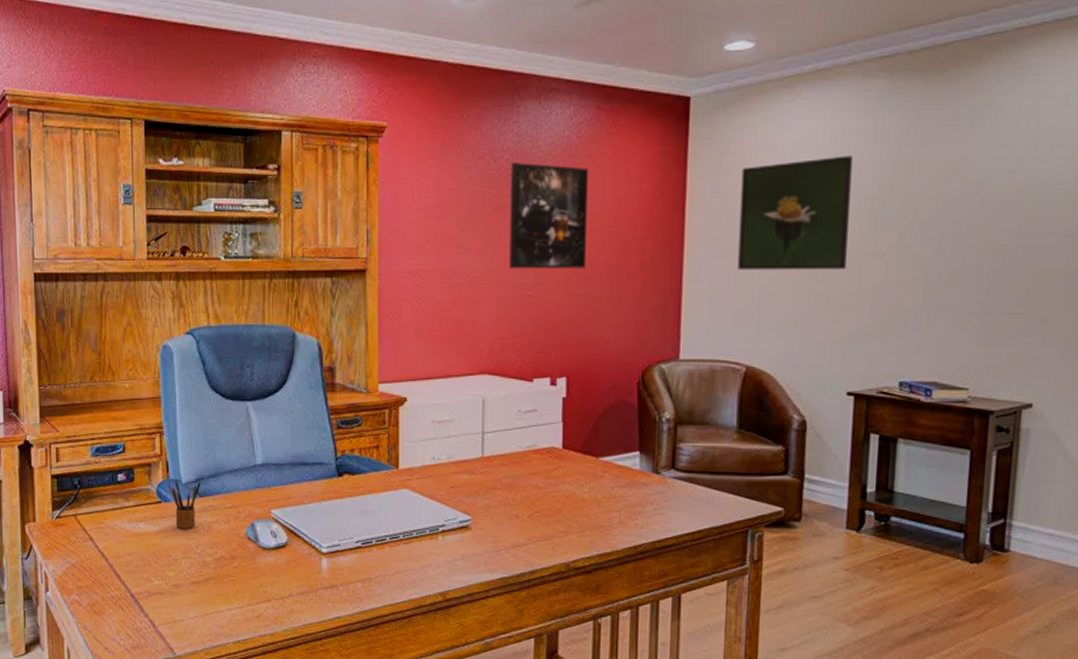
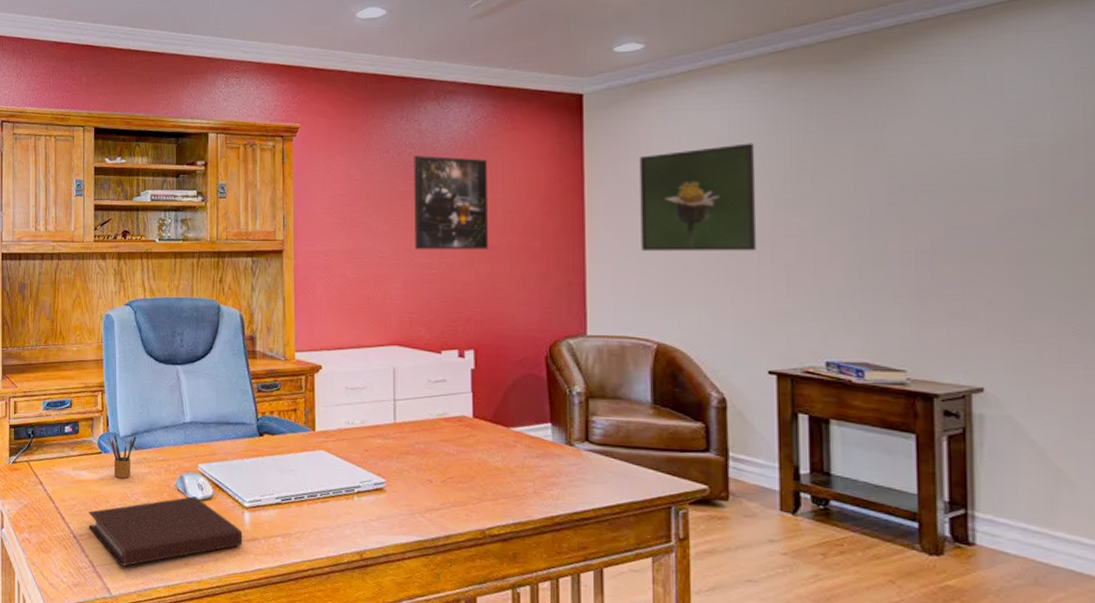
notebook: none [147,545,320,624] -> present [88,496,243,566]

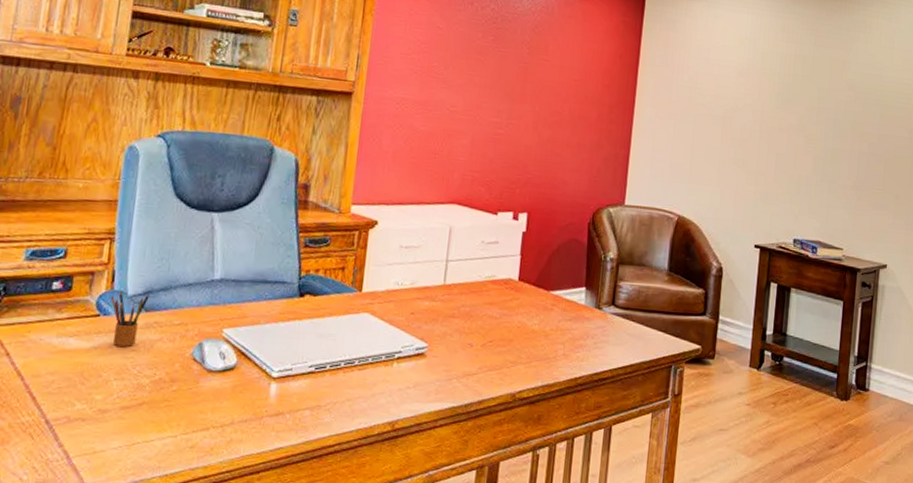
notebook: present [88,496,243,566] -> none [68,367,266,455]
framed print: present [414,155,489,250] -> none [486,12,562,115]
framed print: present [639,143,757,252] -> none [676,44,767,140]

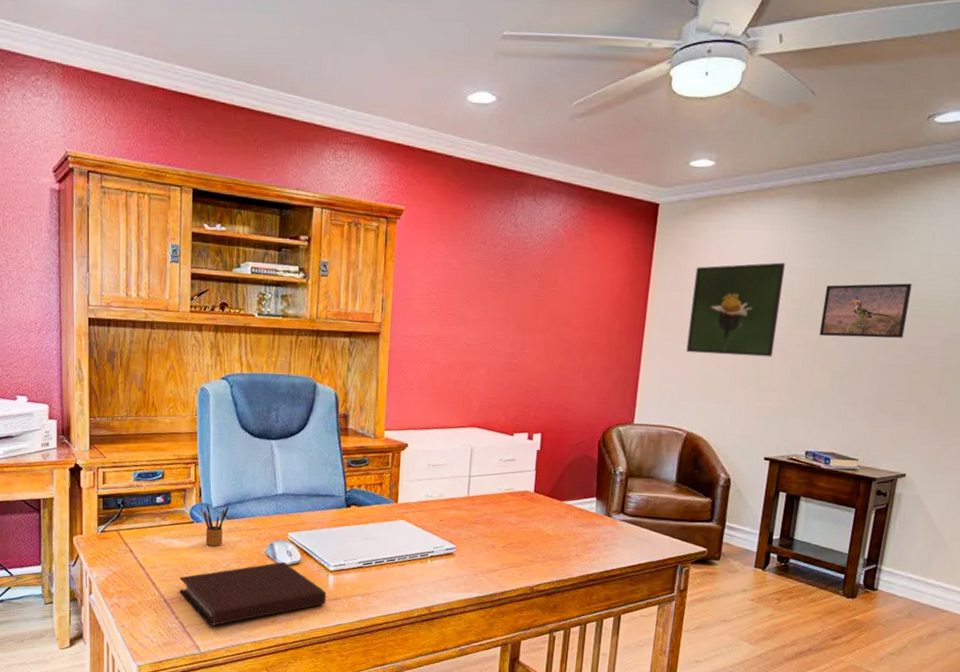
notebook: none [68,367,266,455] -> present [179,562,327,626]
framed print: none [676,44,767,140] -> present [686,262,786,357]
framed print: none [800,71,880,127] -> present [819,283,913,338]

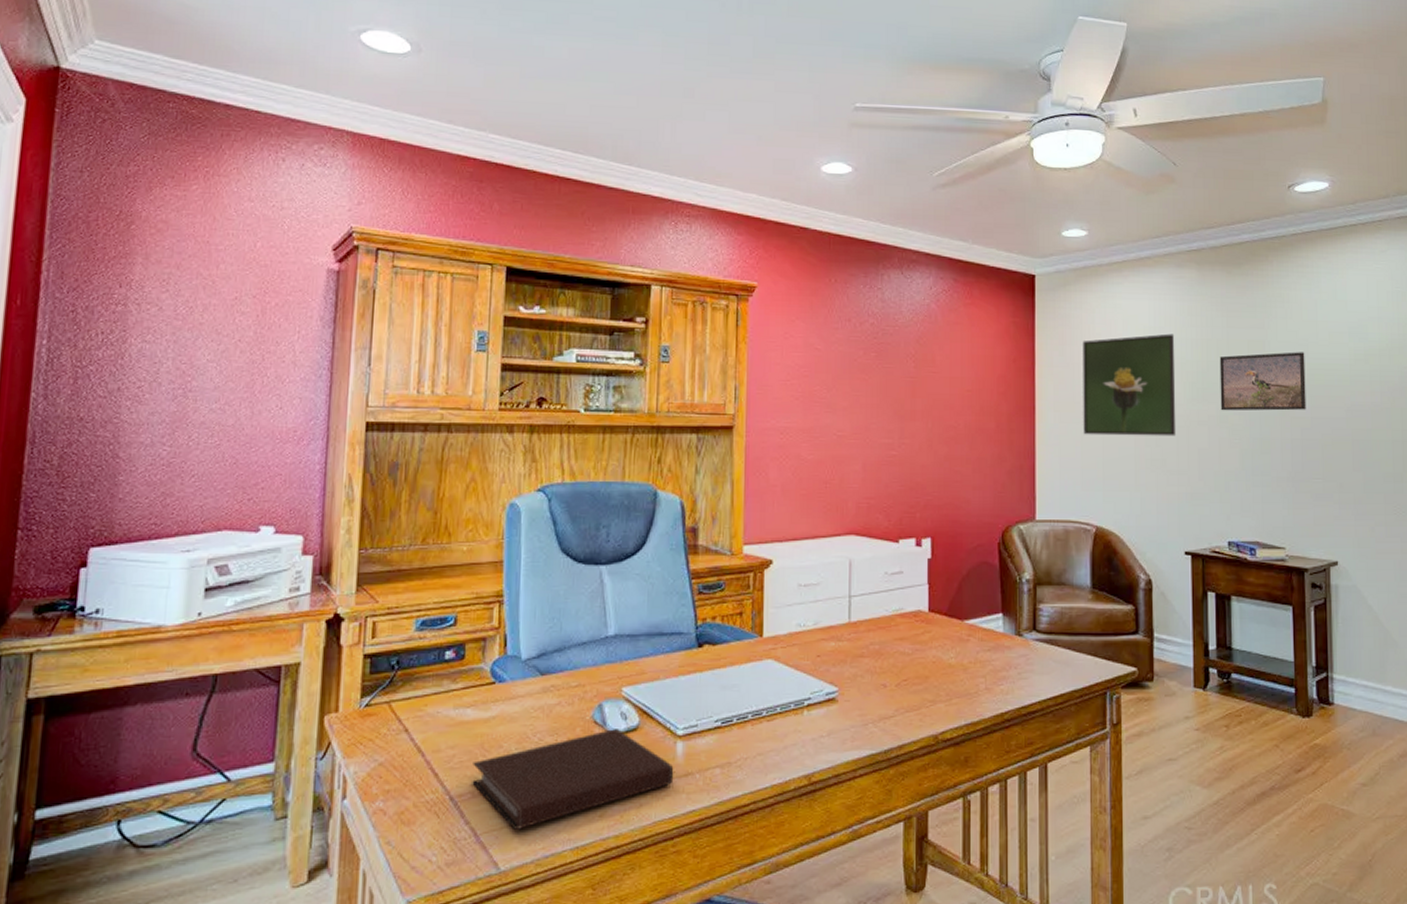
pencil box: present [200,504,229,546] -> none [504,655,544,714]

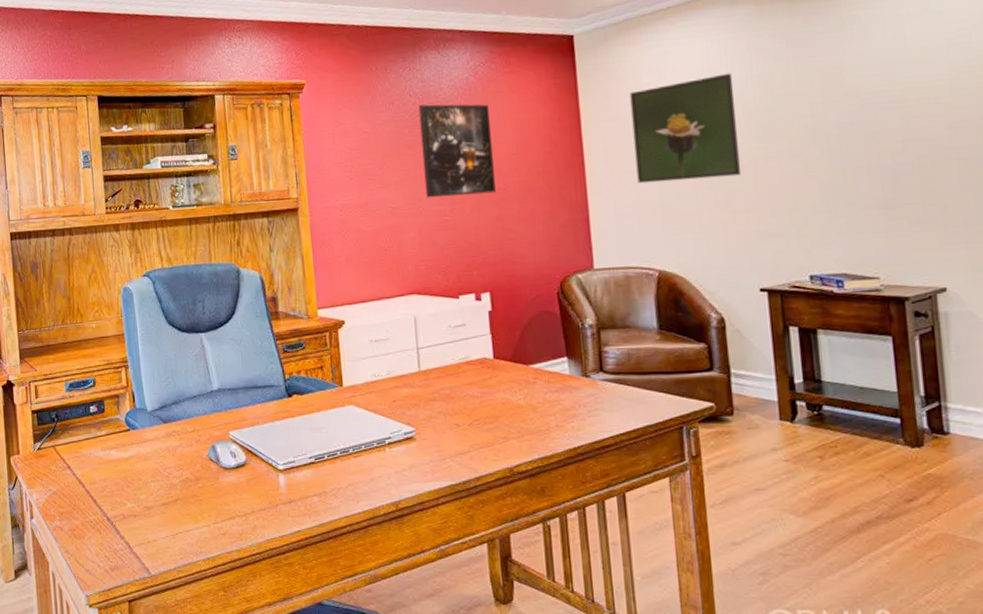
notebook: present [472,729,674,830] -> none [121,465,280,544]
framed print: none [875,327,948,430] -> present [418,104,496,198]
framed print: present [1219,352,1306,411] -> none [786,72,897,145]

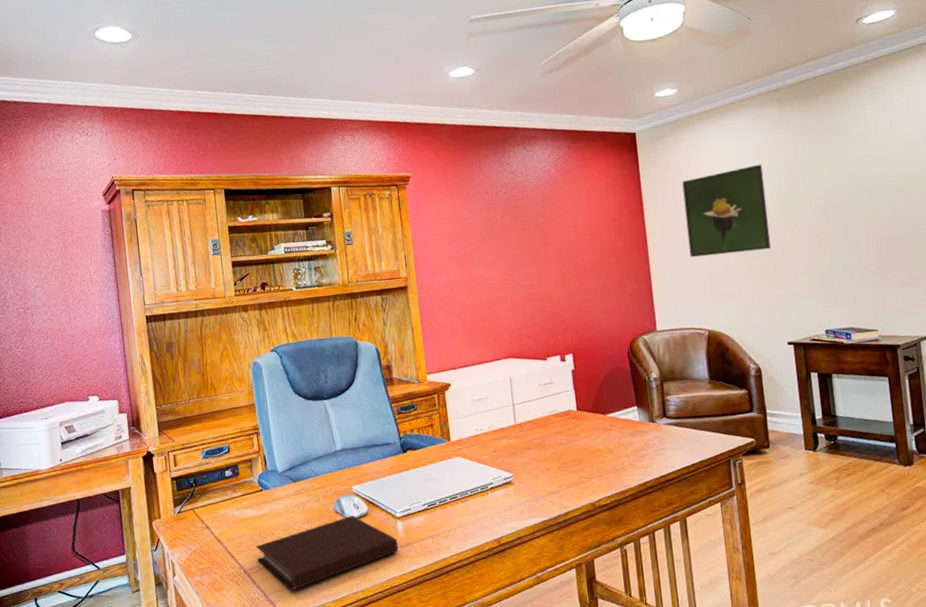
notebook: none [121,465,280,544] -> present [256,516,399,590]
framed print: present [418,104,496,198] -> none [509,192,575,275]

